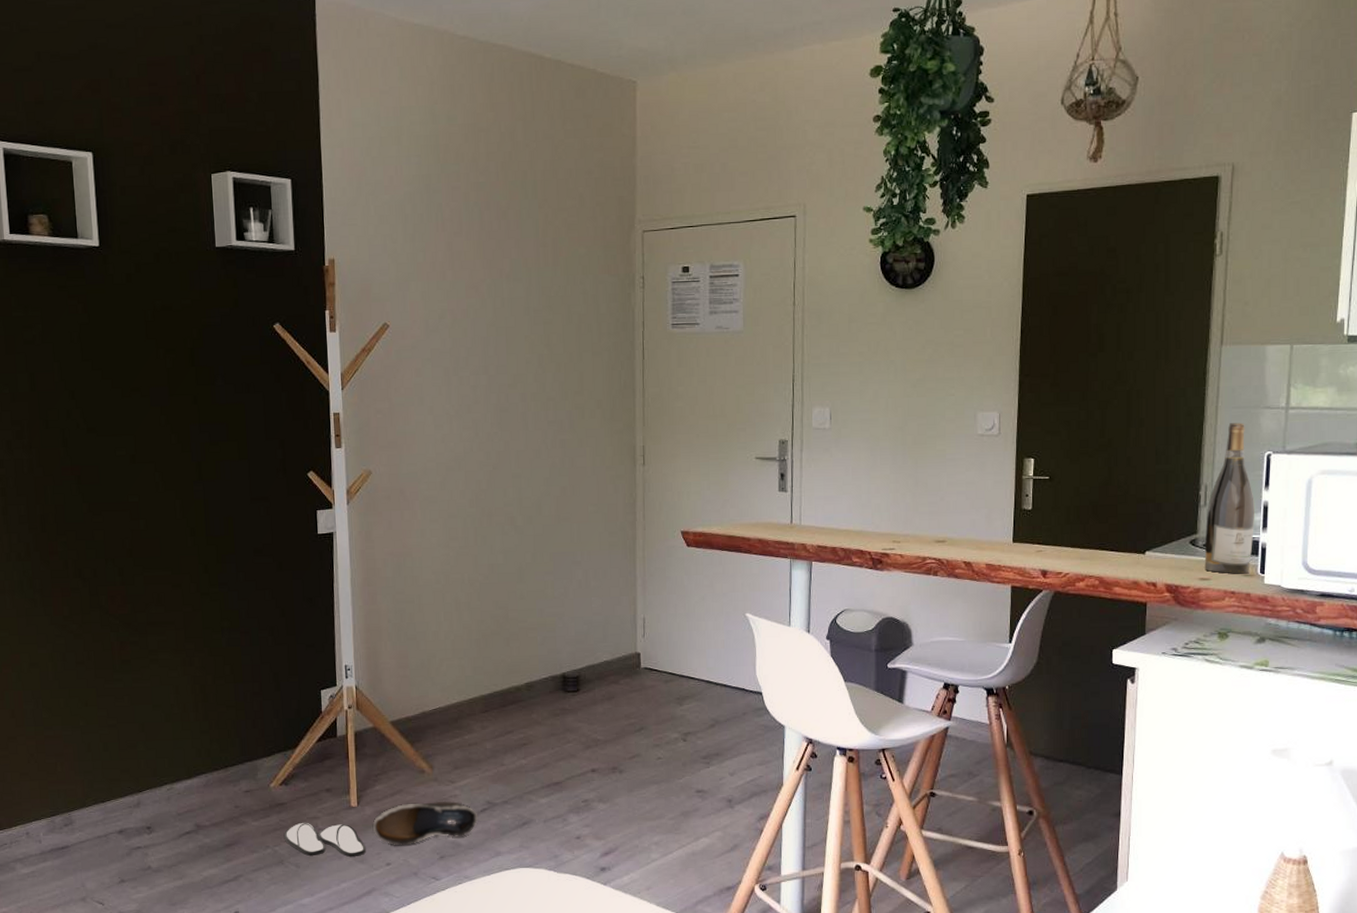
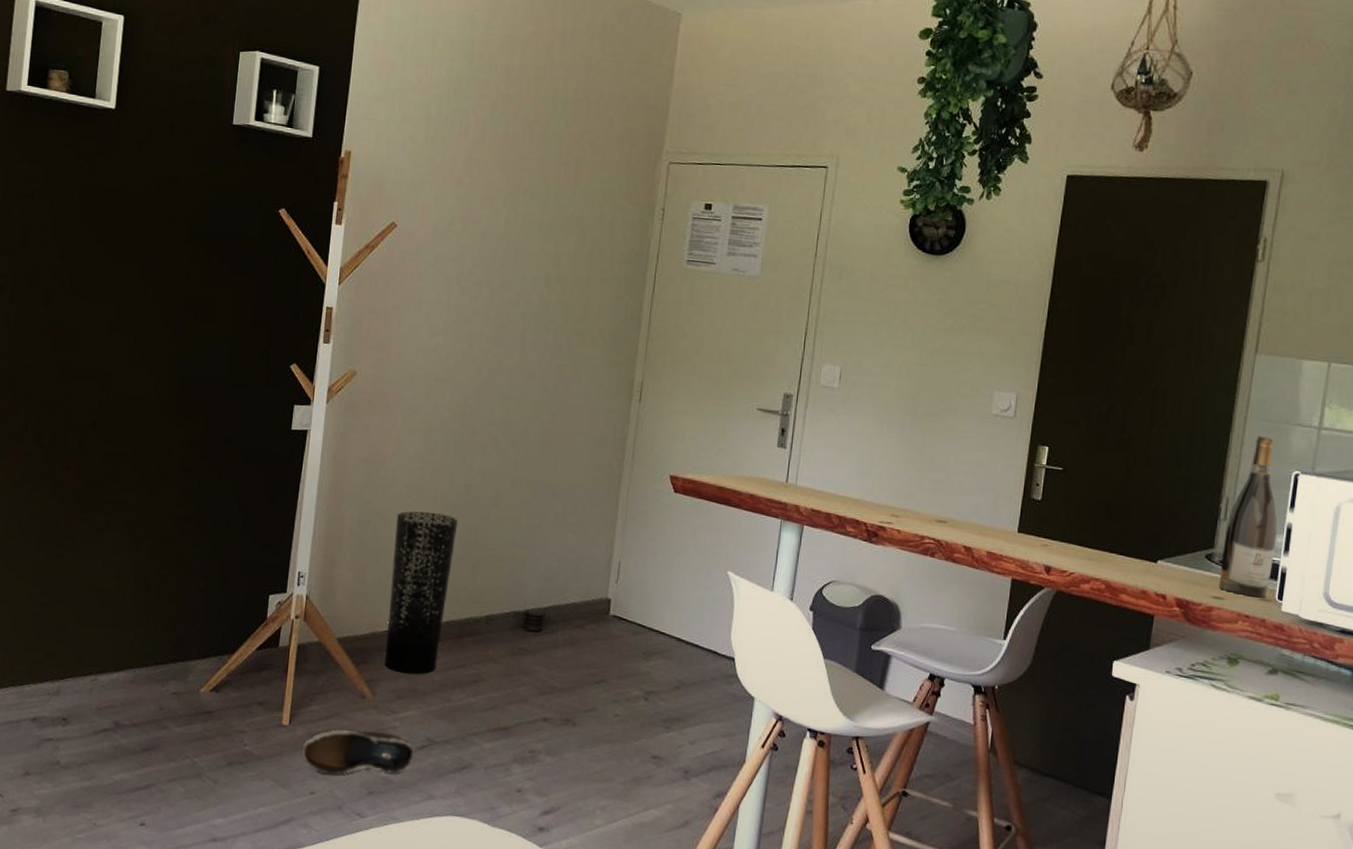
slippers: present [283,823,367,857] -> none [205,735,292,780]
umbrella stand: none [429,595,488,746] -> present [385,511,459,675]

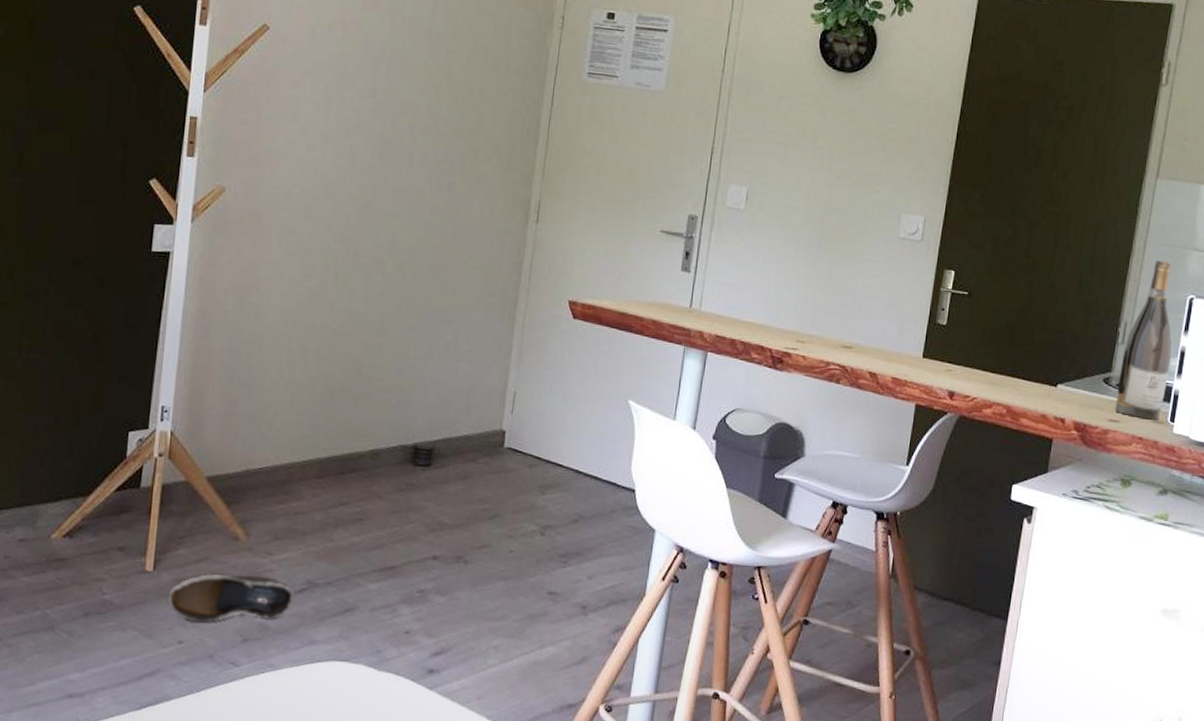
umbrella stand: present [385,511,459,675] -> none [260,339,341,514]

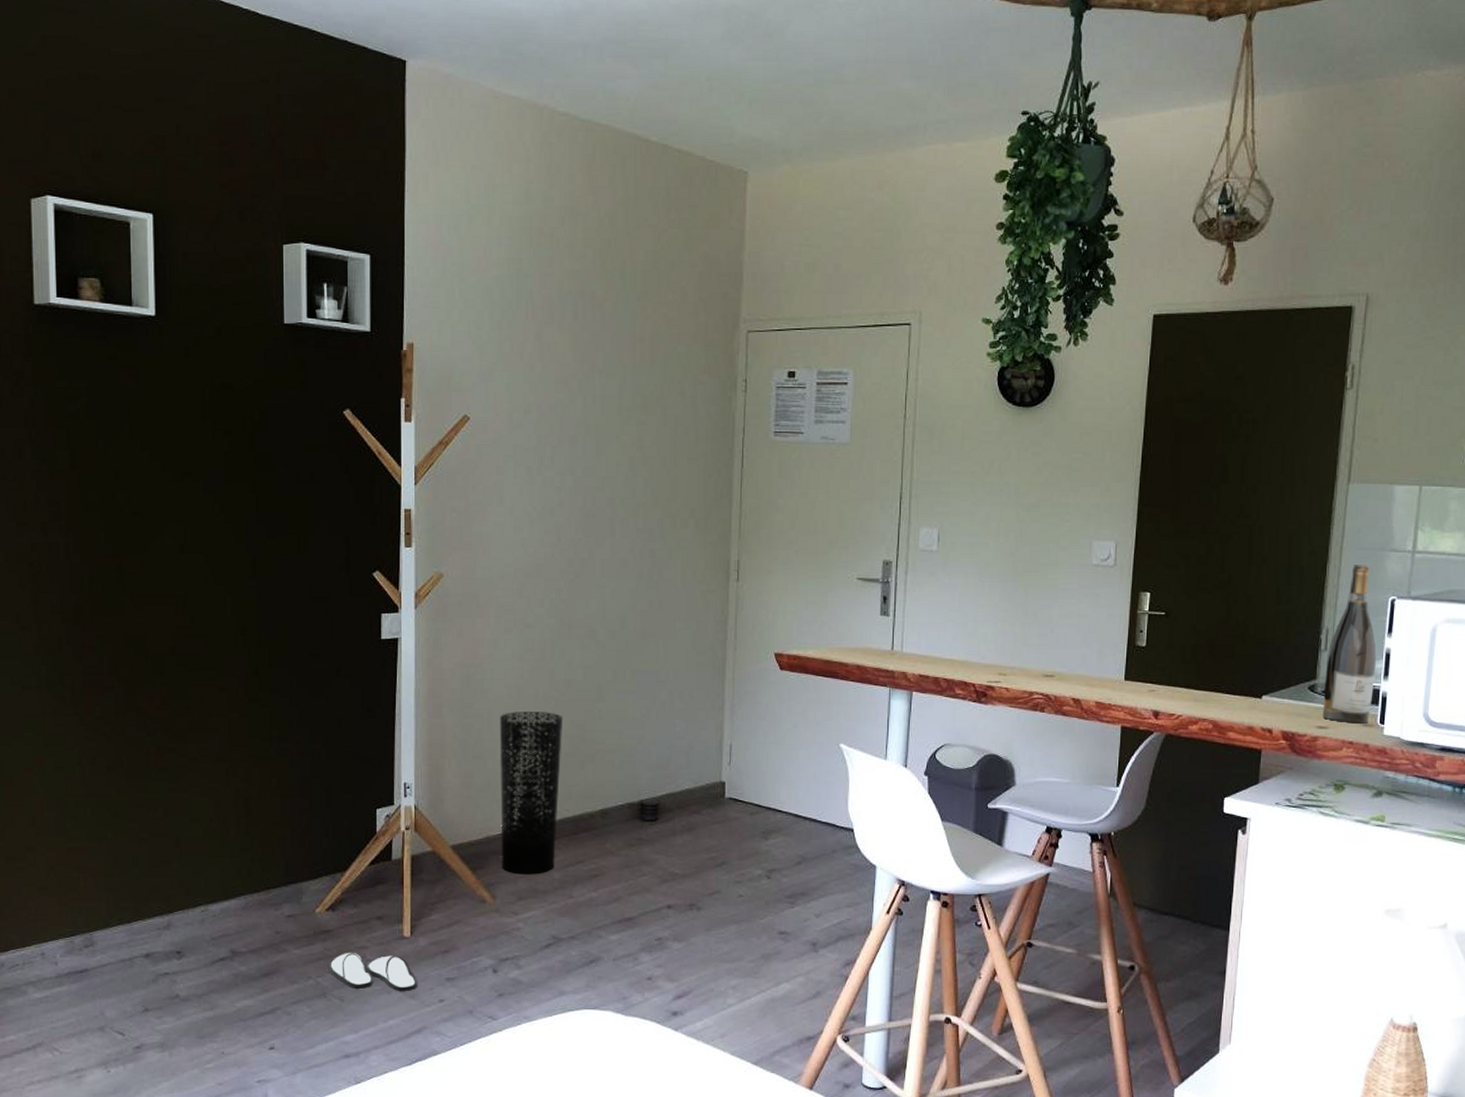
slippers: none [58,584,157,630] -> present [328,953,418,991]
shoe: present [167,573,295,623] -> none [426,934,542,981]
umbrella stand: none [260,339,341,514] -> present [499,712,563,875]

